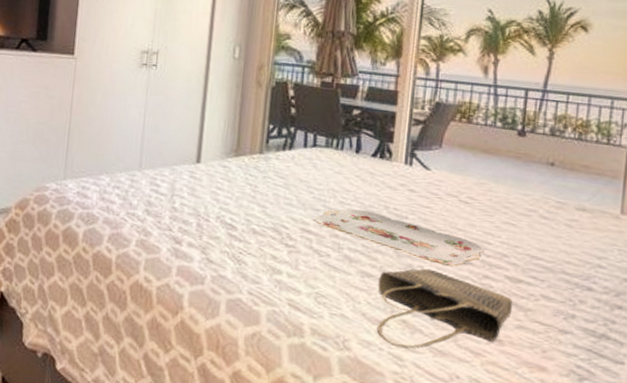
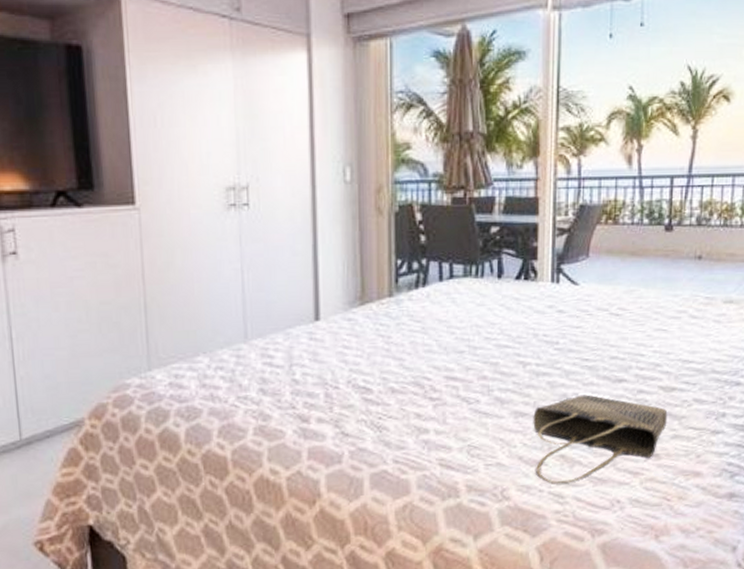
serving tray: present [314,208,485,266] -> none [459,343,638,388]

